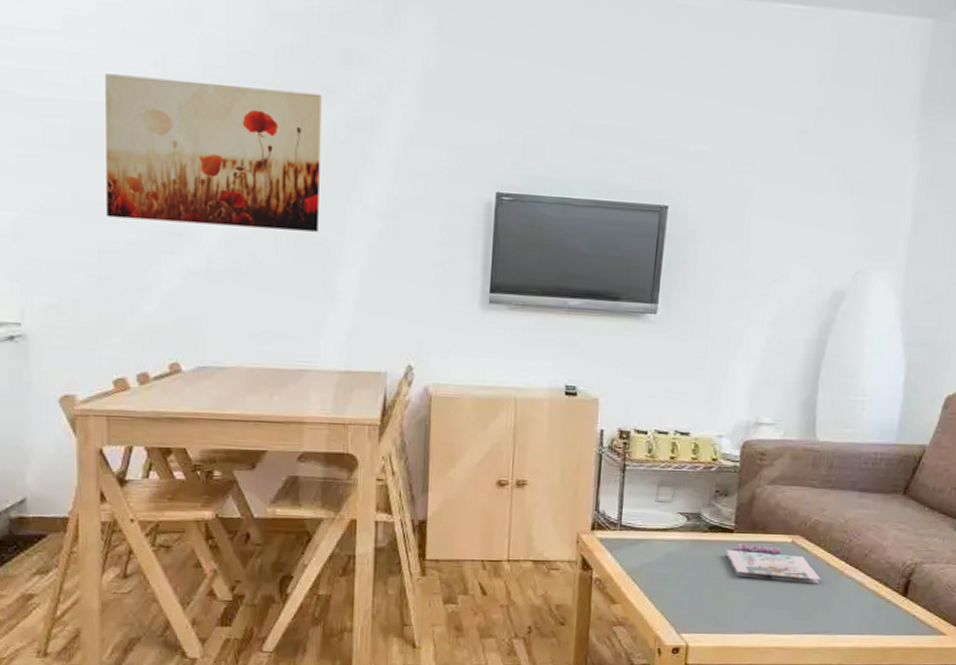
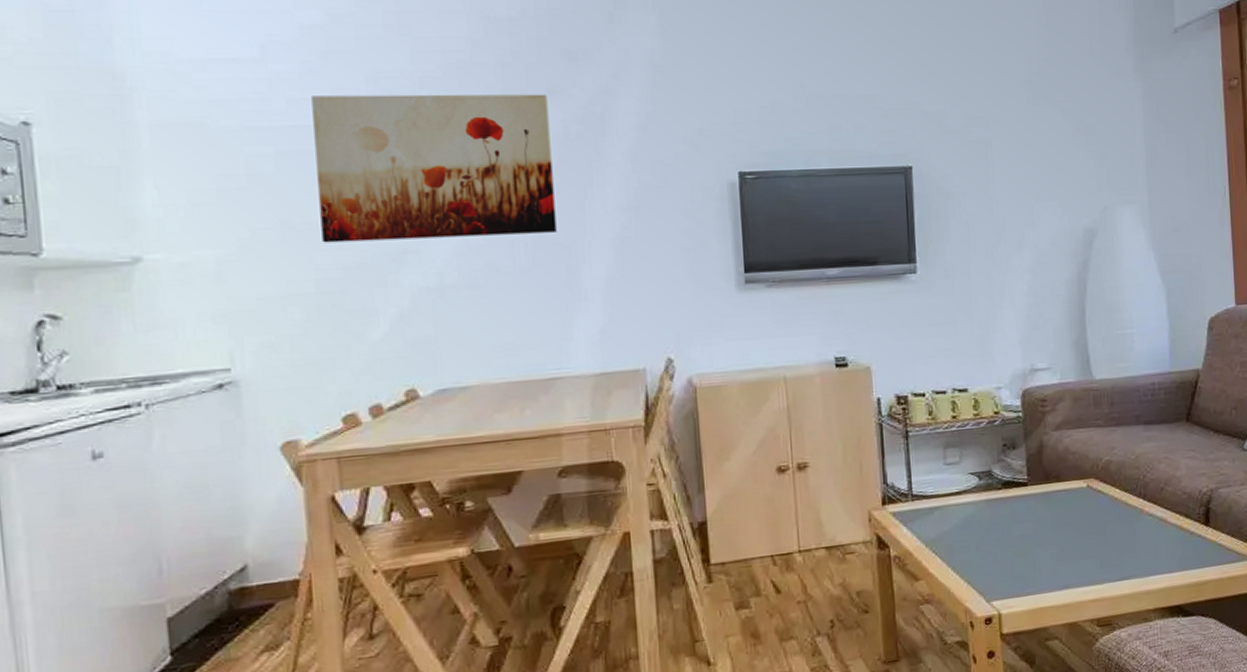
magazine: present [725,544,821,584] -> none [1023,494,1123,531]

